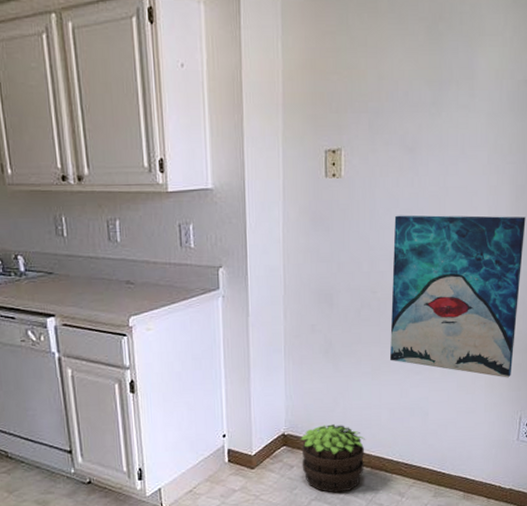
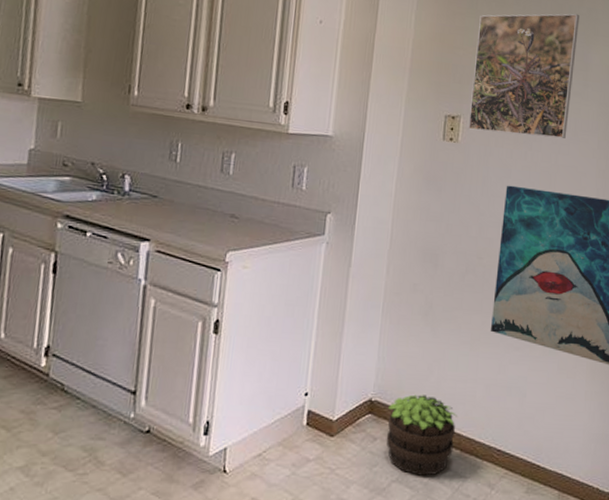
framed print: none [350,13,462,162] -> present [468,13,579,139]

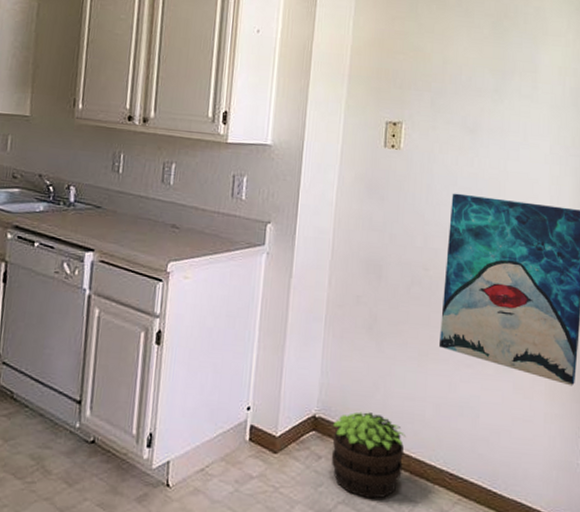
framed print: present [468,13,579,139] -> none [410,13,526,144]

